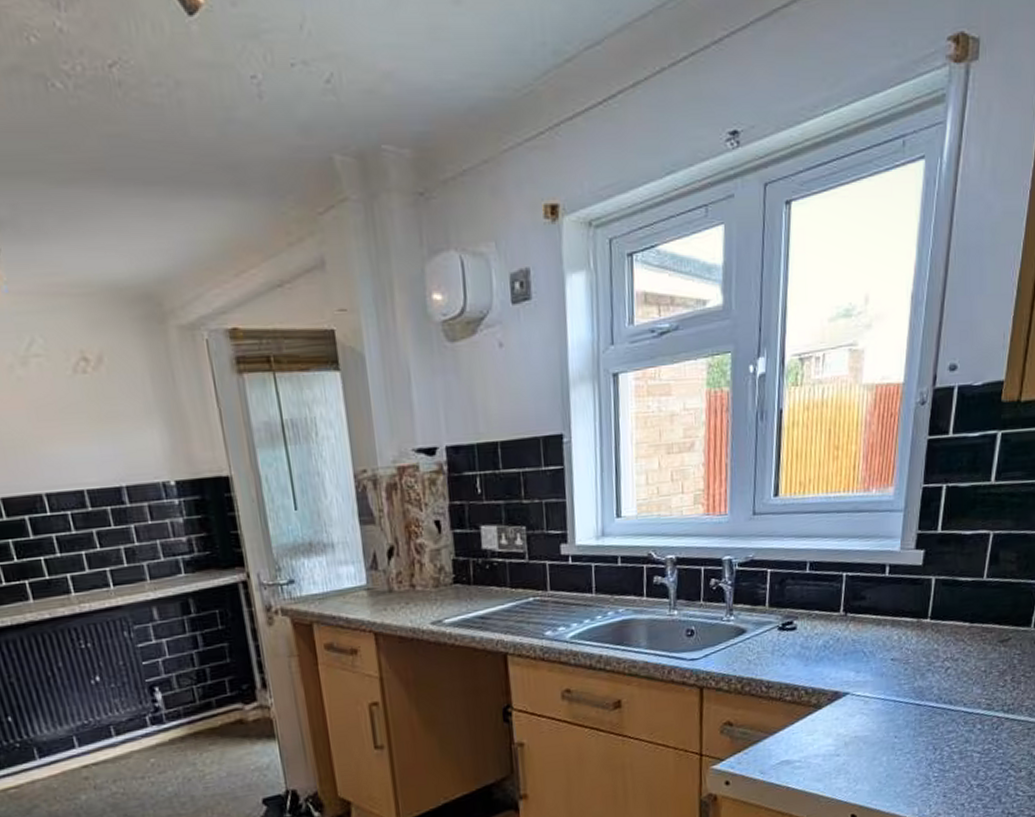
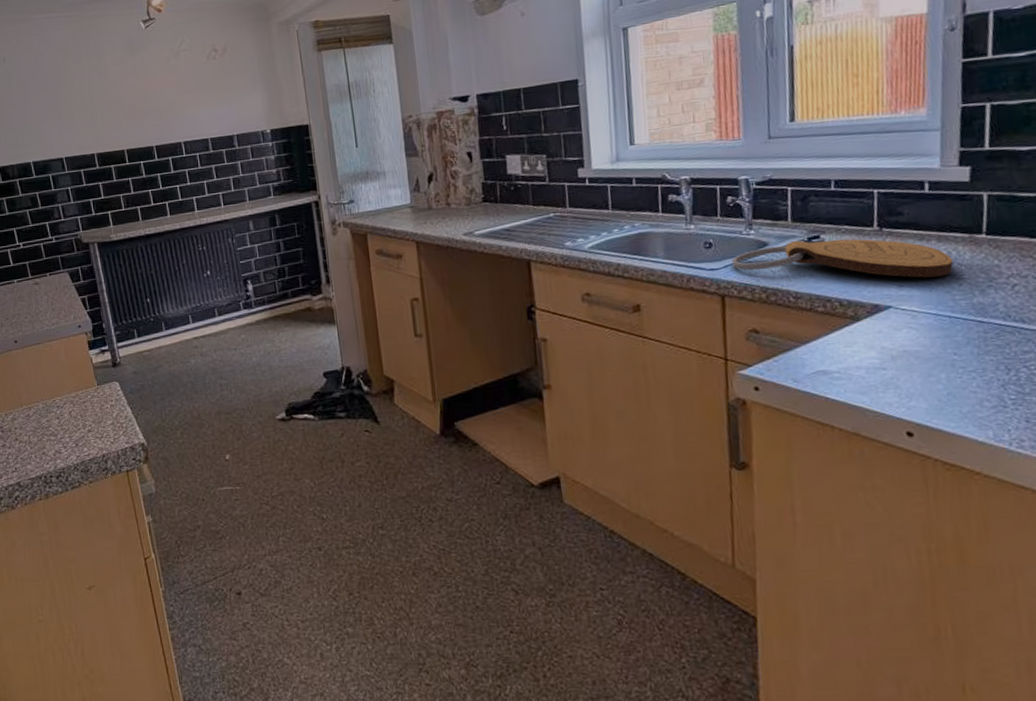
cutting board: none [712,624,903,663] -> present [732,238,954,278]

